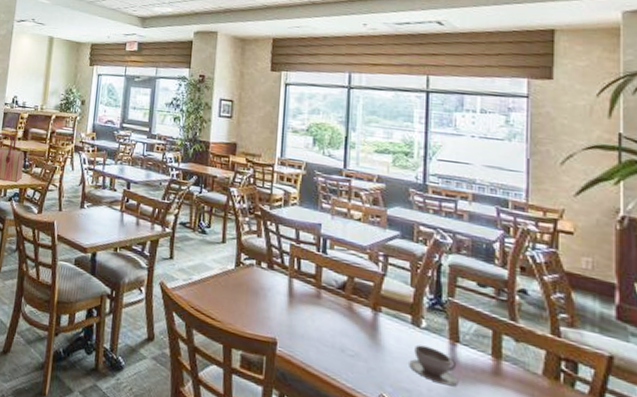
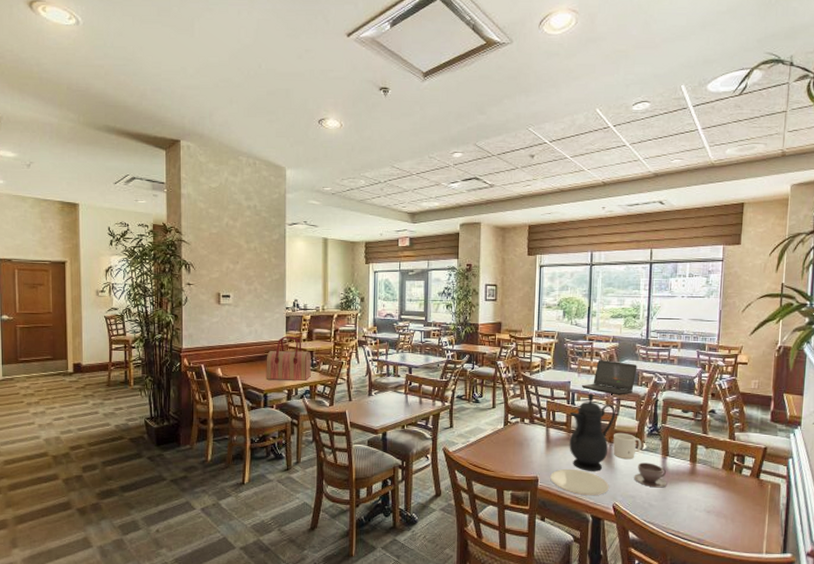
plate: none [293,334,374,380] -> present [550,468,609,496]
coffeepot: none [318,241,383,346] -> present [569,392,616,471]
laptop computer: none [335,201,411,252] -> present [581,359,637,395]
mug: none [379,298,419,338] -> present [613,432,642,460]

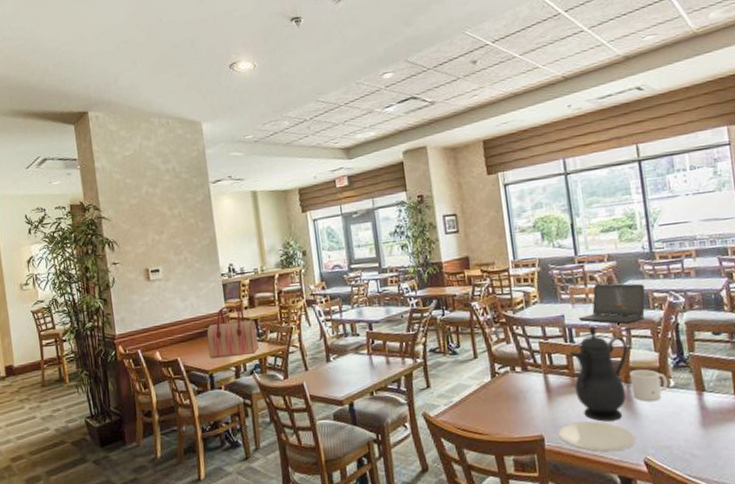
teacup: present [634,462,667,488] -> none [665,402,710,433]

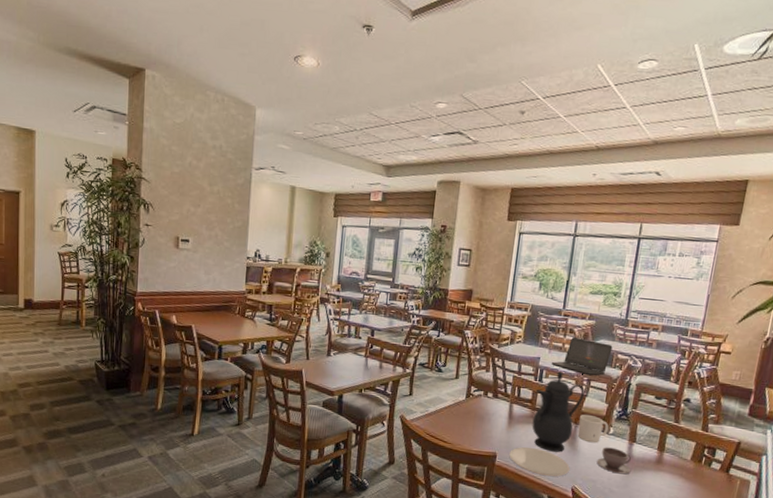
handbag: present [206,305,259,358] -> none [221,287,270,335]
teacup: none [665,402,710,433] -> present [596,447,632,475]

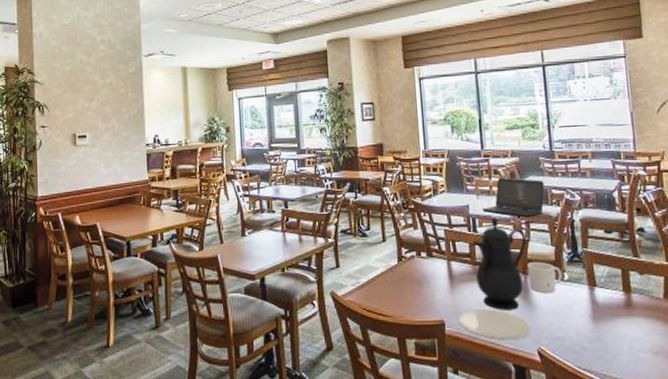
teacup: present [596,447,632,475] -> none [558,296,600,326]

